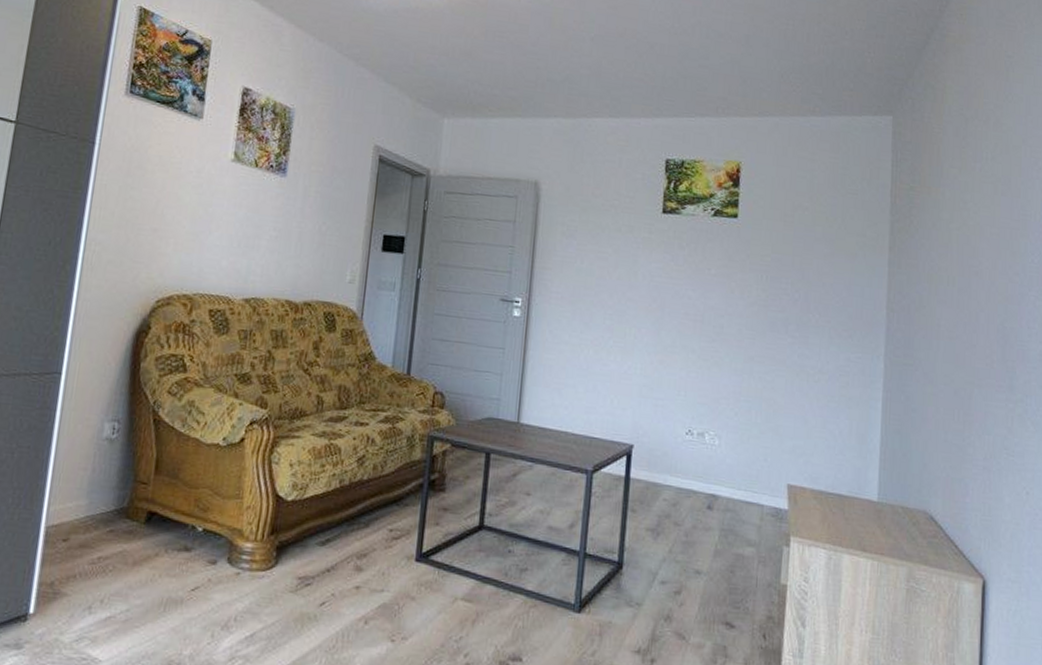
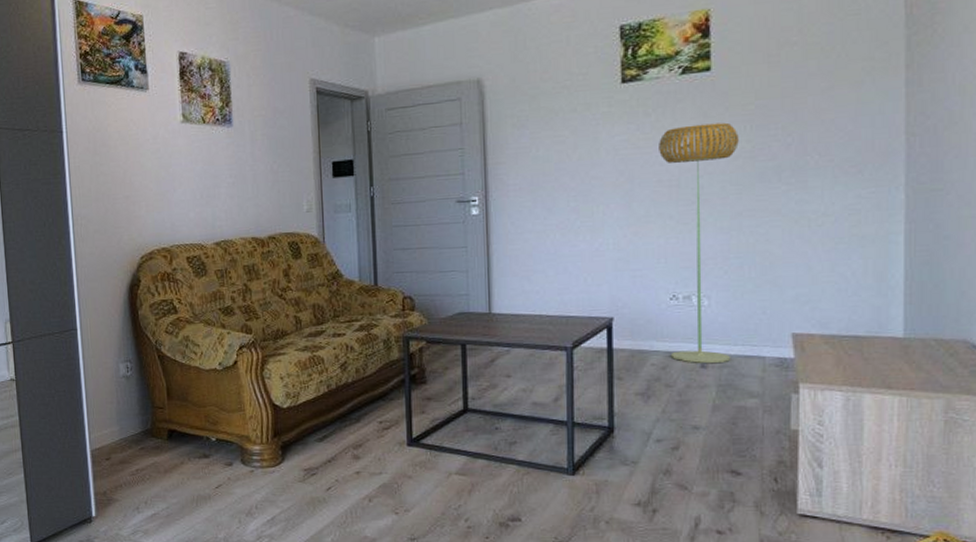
floor lamp: none [681,265,756,506] -> present [659,122,739,363]

